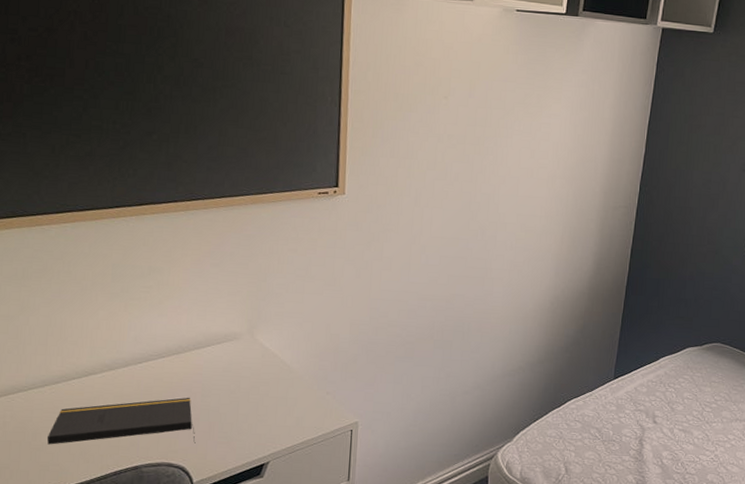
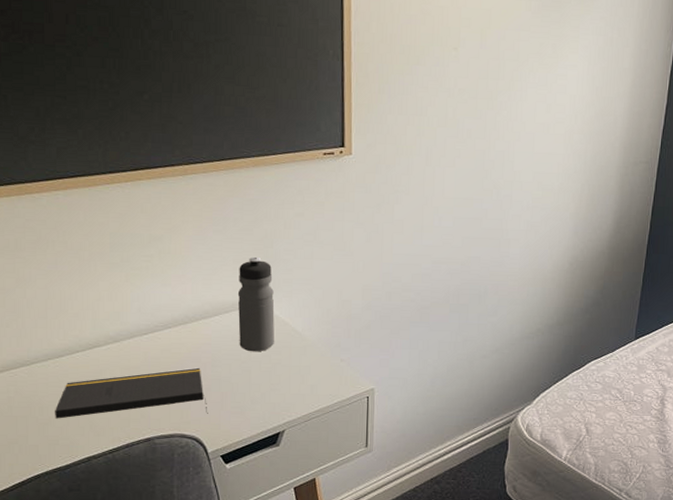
water bottle: none [229,290,265,383] -> present [237,256,275,352]

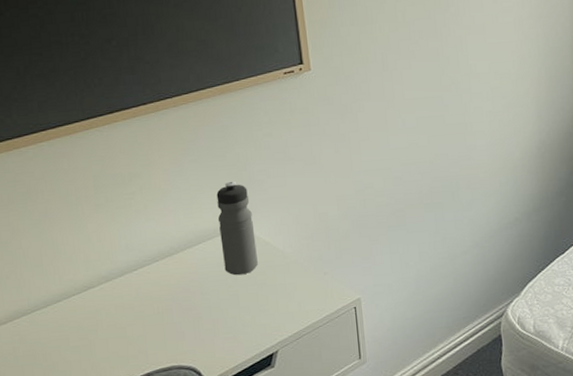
notepad: present [55,367,208,419] -> none [57,297,202,364]

